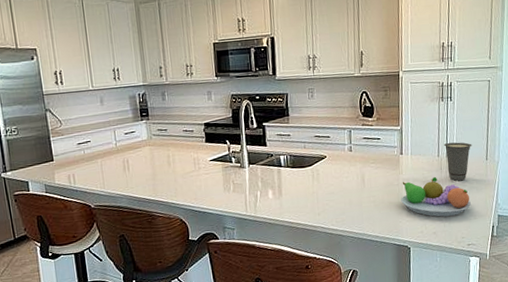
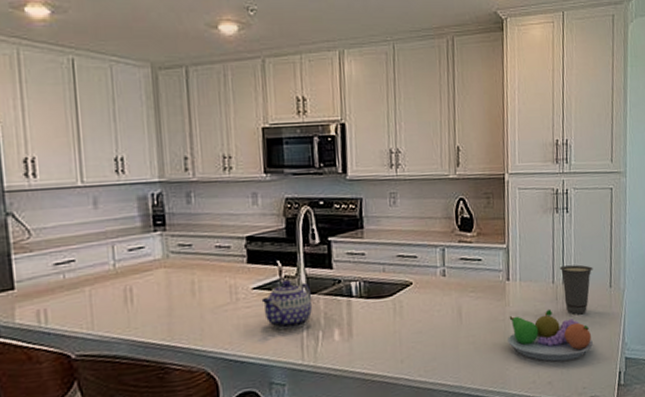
teapot: none [216,154,253,190] -> present [261,279,313,330]

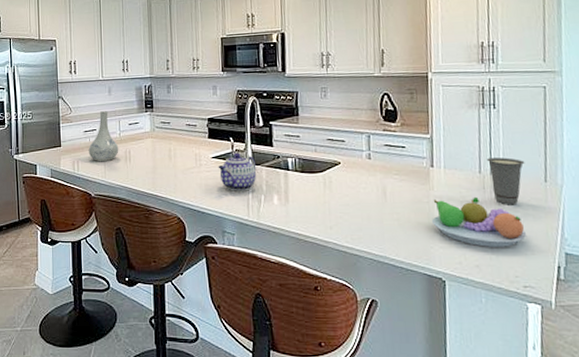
vase: none [62,232,114,307] -> present [88,111,119,161]

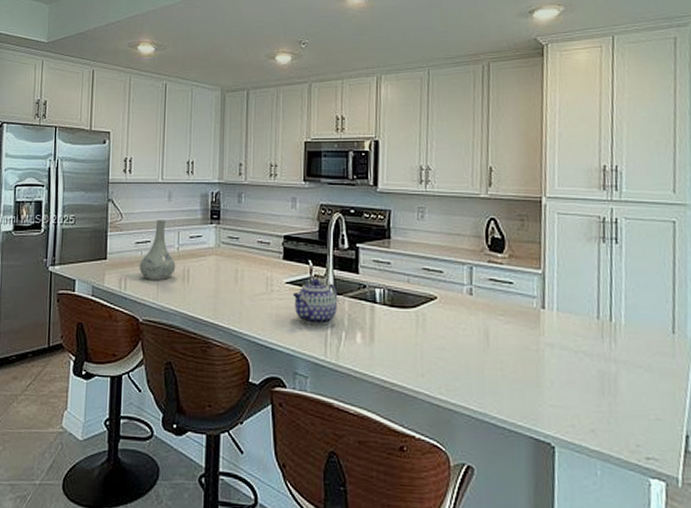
fruit bowl: present [432,196,527,247] -> none [541,346,651,409]
cup: present [486,157,525,205] -> none [606,301,650,359]

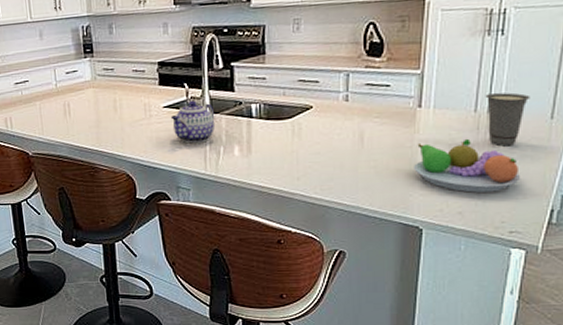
vase: present [139,220,176,280] -> none [21,58,57,117]
fruit bowl: none [541,346,651,409] -> present [414,138,521,193]
cup: none [606,301,650,359] -> present [485,92,530,147]

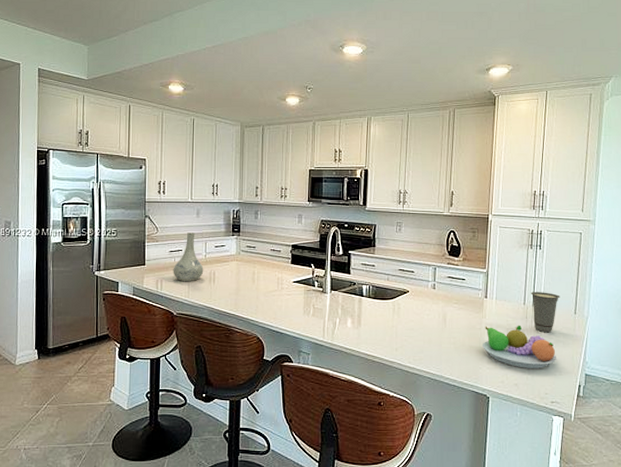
vase: none [21,58,57,117] -> present [173,232,204,281]
teapot: present [170,100,215,144] -> none [298,278,334,314]

